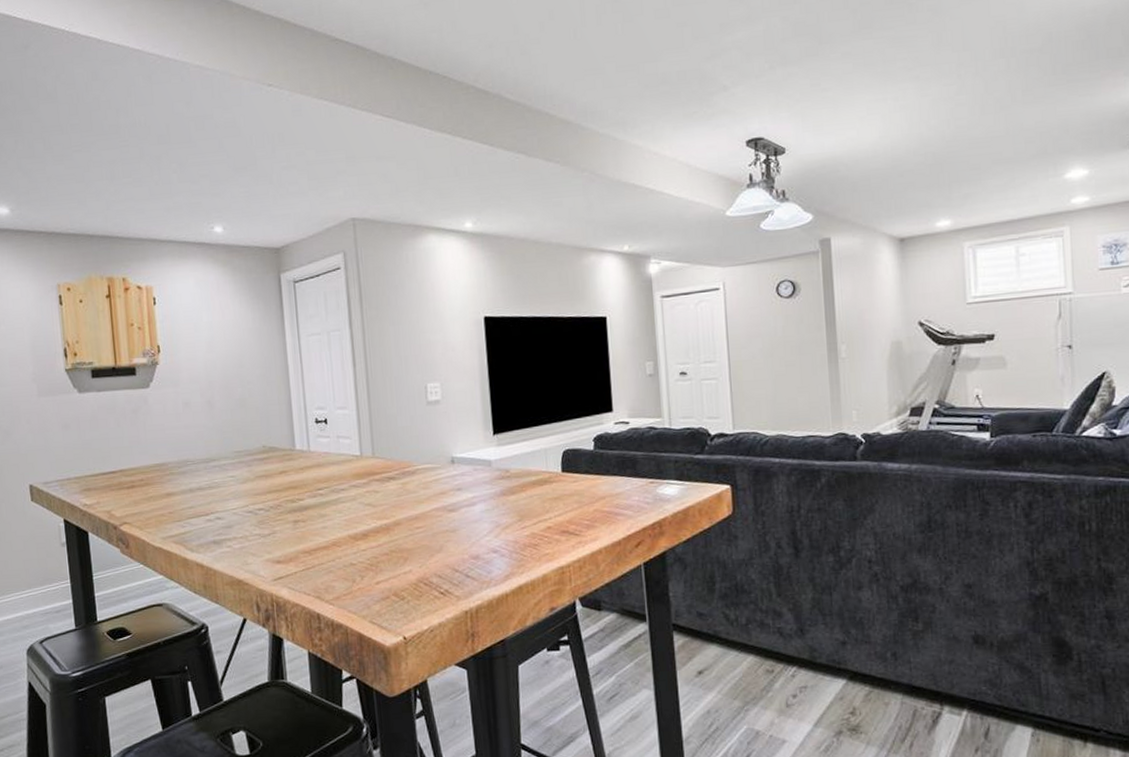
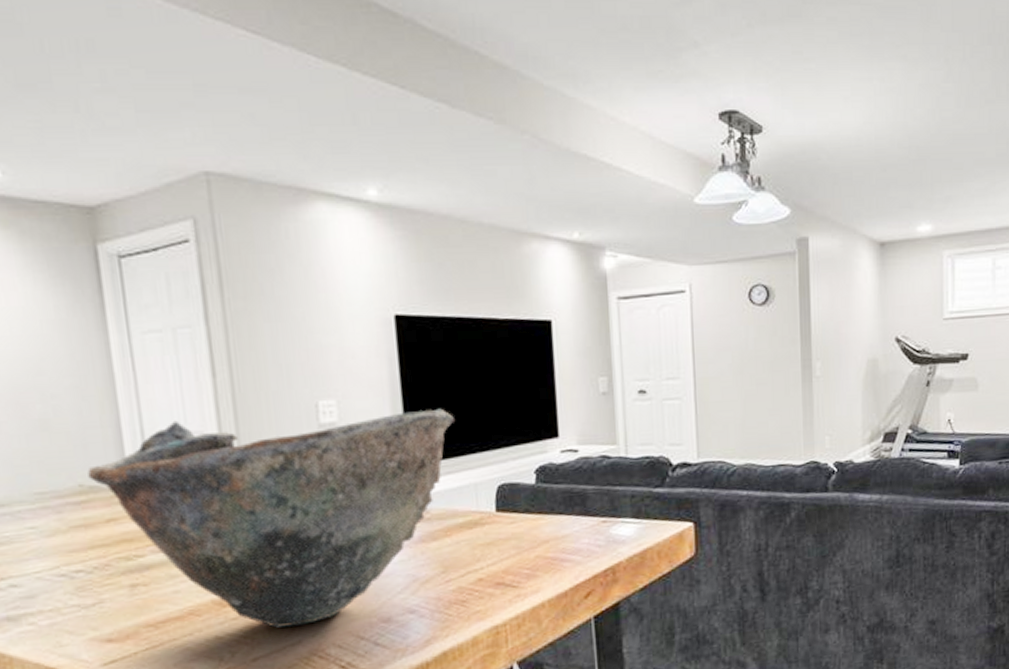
bowl: none [269,388,530,559] -> present [87,408,456,628]

